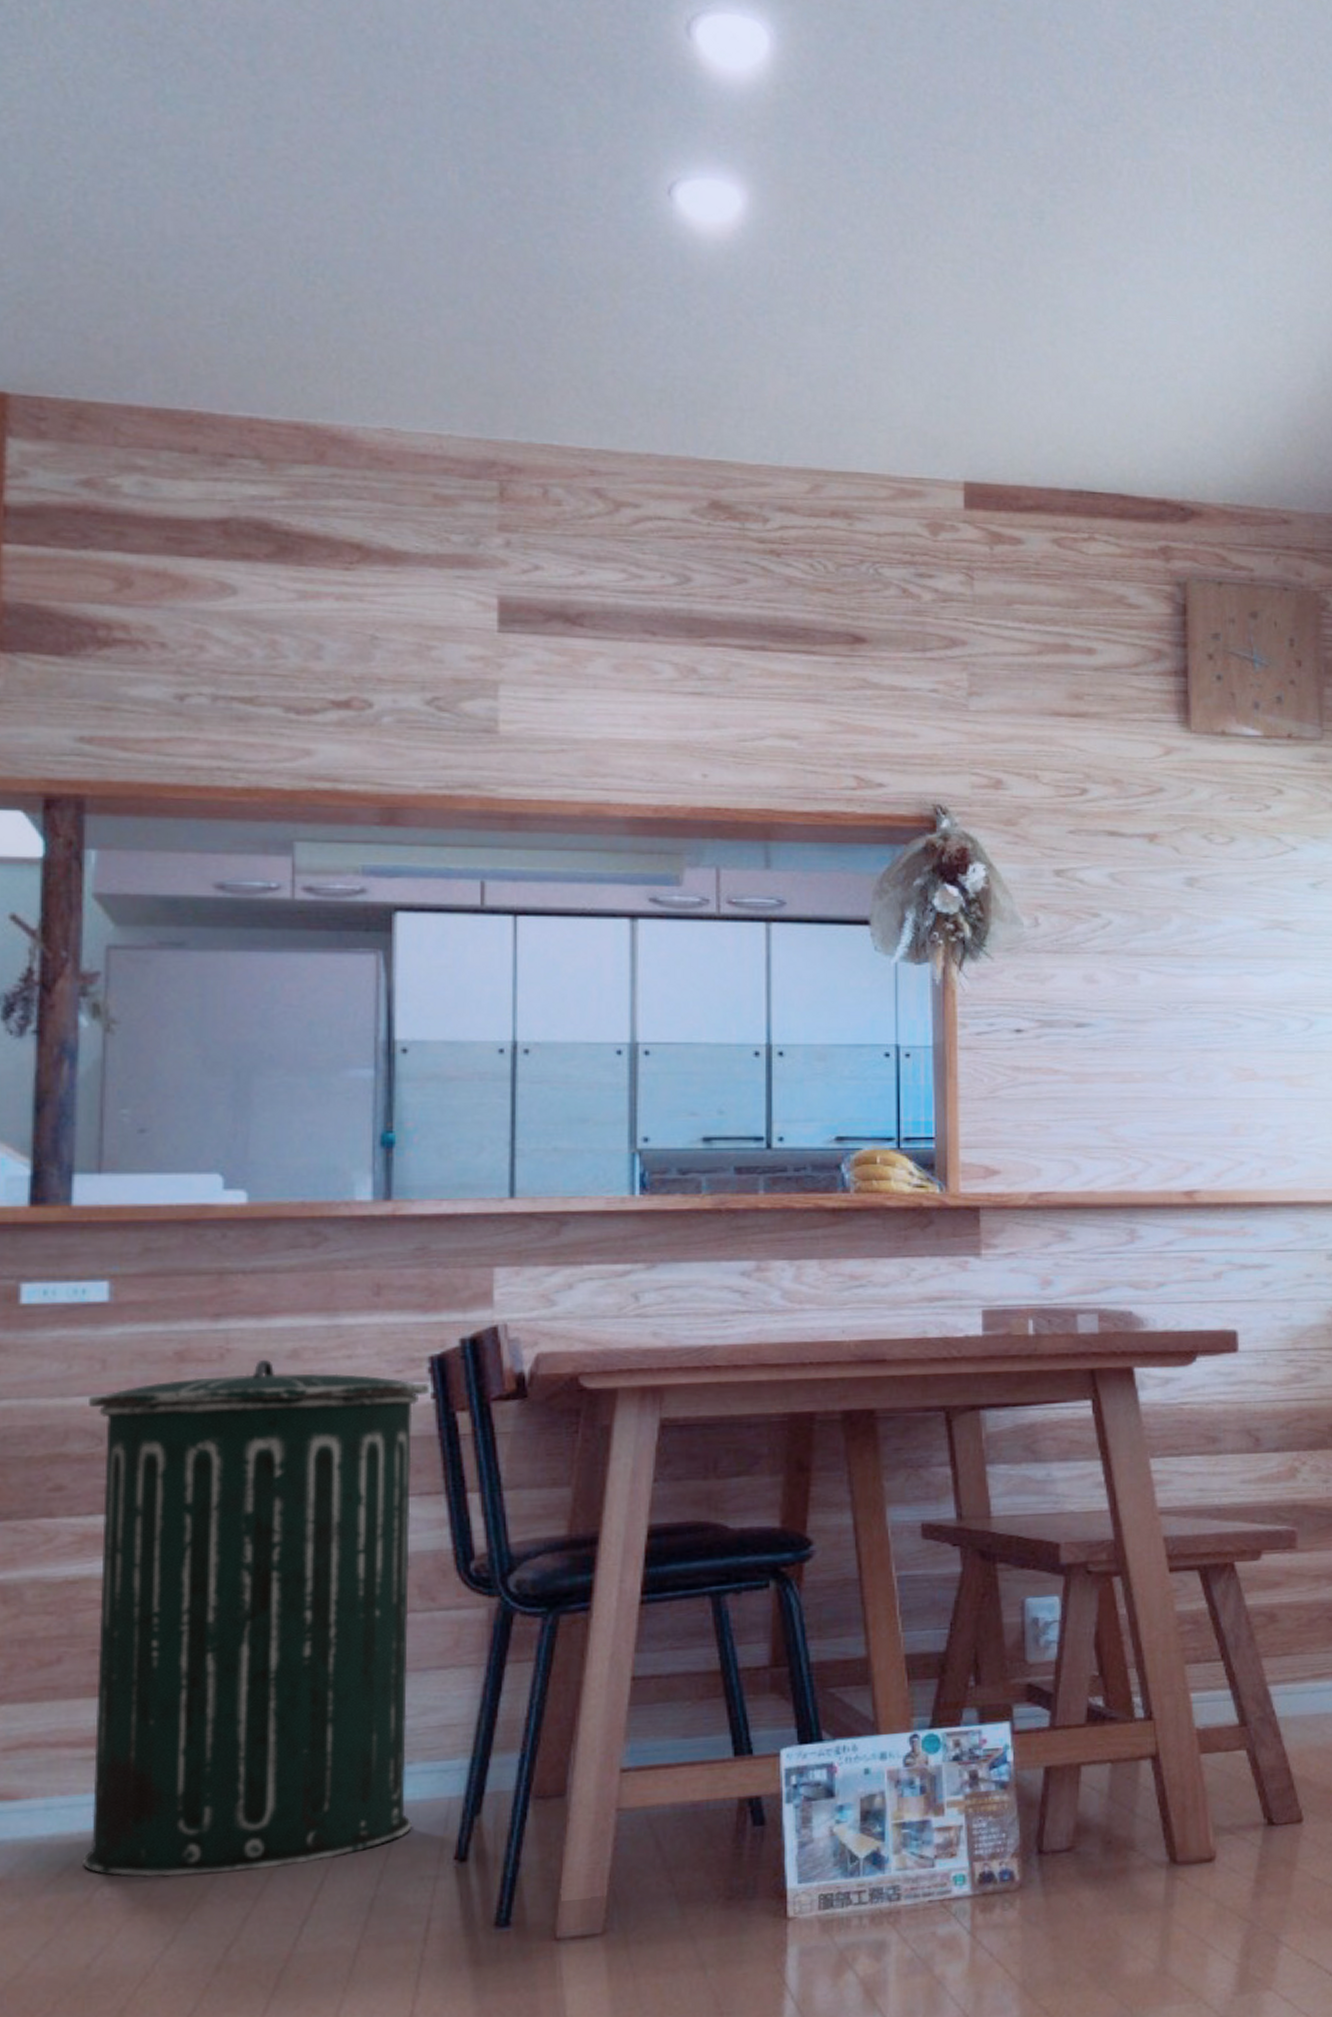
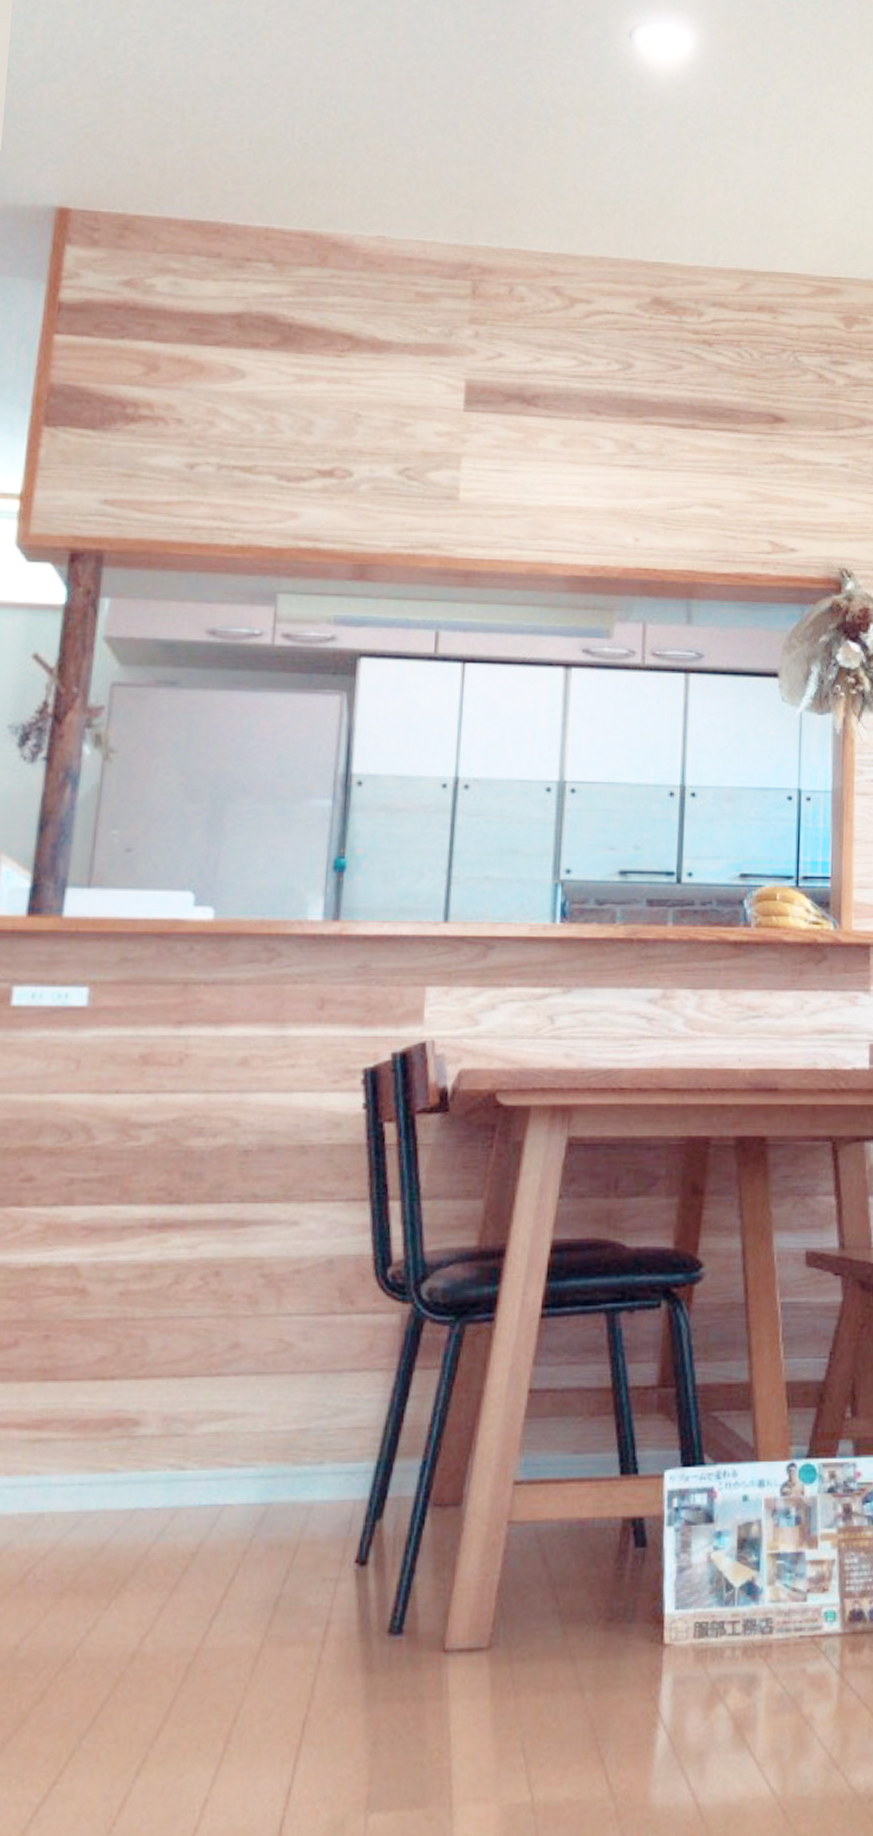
trash can: present [81,1359,429,1878] -> none [18,1065,361,1563]

